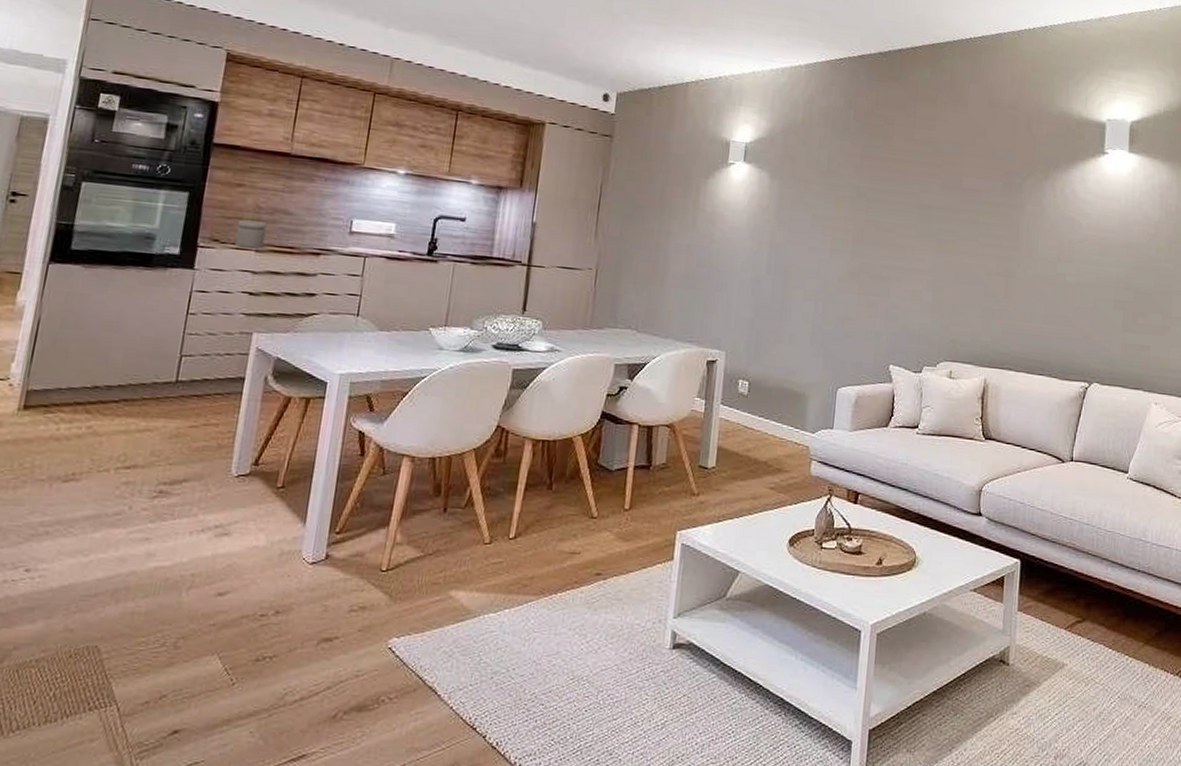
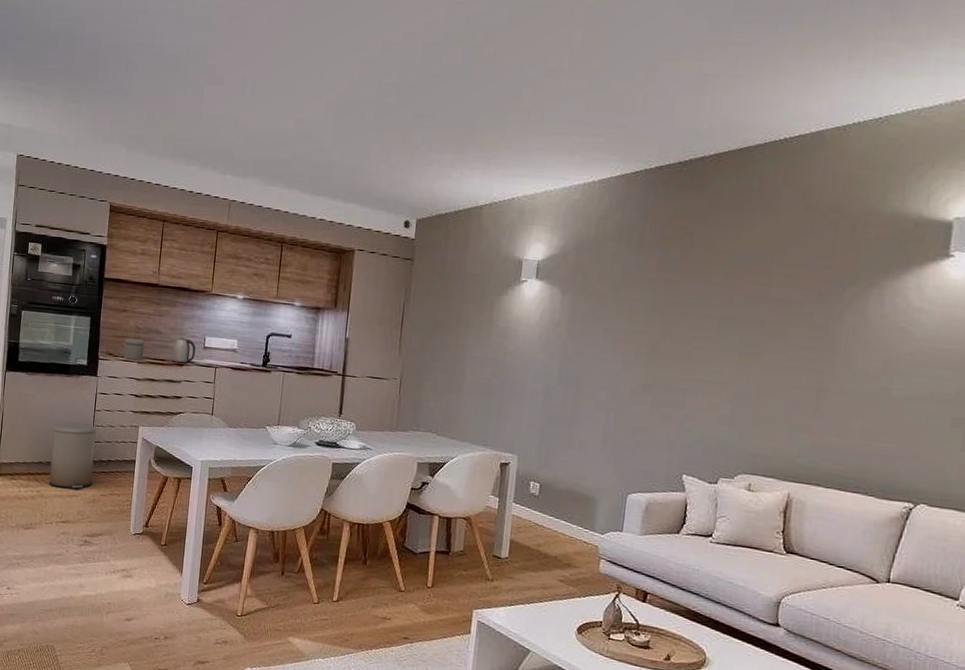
pedal bin: none [107,330,189,422] -> present [49,422,97,489]
kettle: none [304,219,340,254] -> present [171,337,196,365]

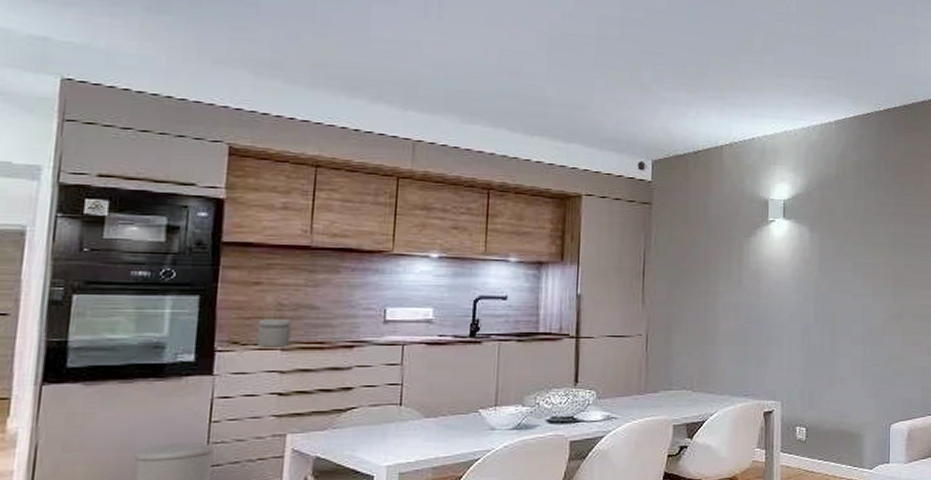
kettle: present [171,337,196,365] -> none [335,310,373,346]

